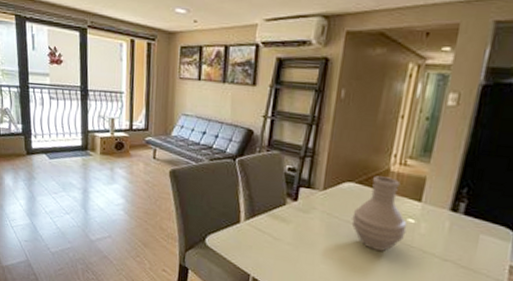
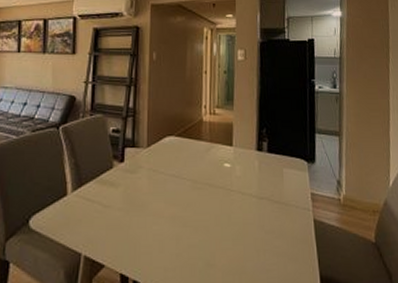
vase: present [351,176,407,251] -> none [177,127,225,200]

